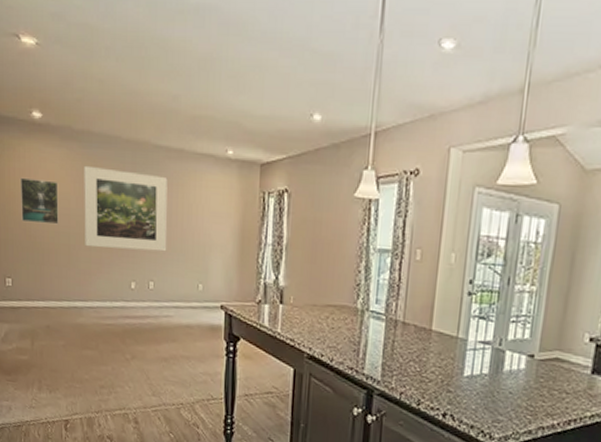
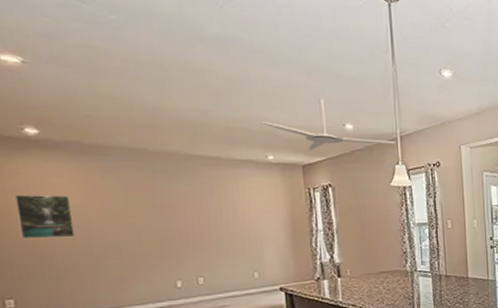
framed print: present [84,165,168,252] -> none [102,177,215,255]
ceiling fan: none [226,80,368,147] -> present [261,98,395,151]

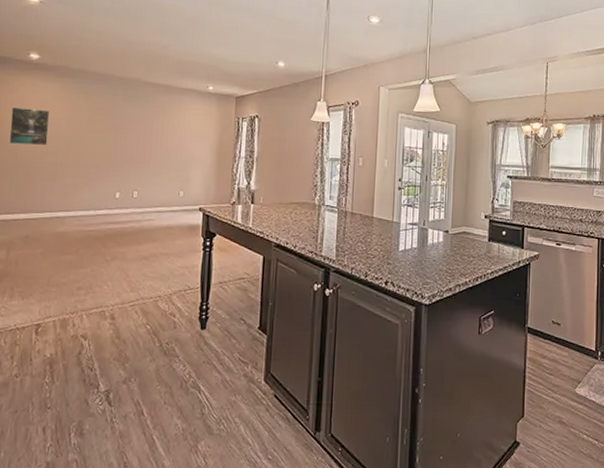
ceiling fan: present [261,98,395,151] -> none [208,38,320,84]

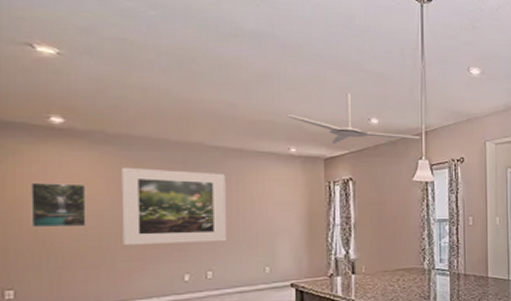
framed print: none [72,97,155,166] -> present [121,167,227,246]
ceiling fan: none [208,38,320,84] -> present [287,92,420,145]

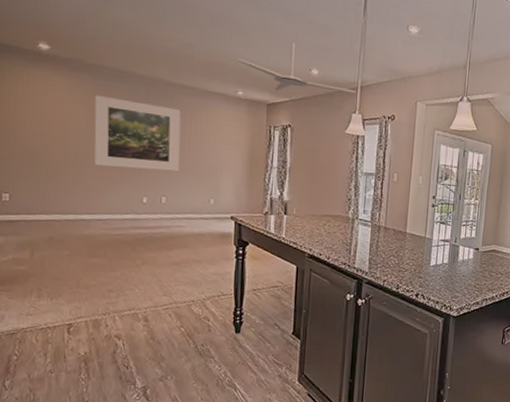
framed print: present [31,182,87,228] -> none [22,101,67,146]

